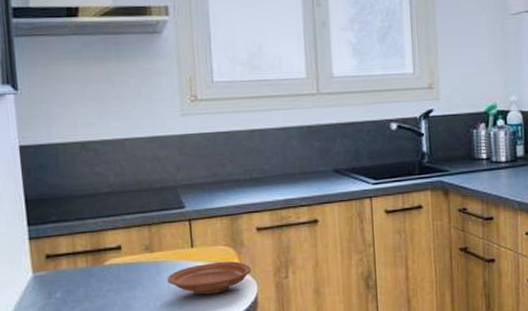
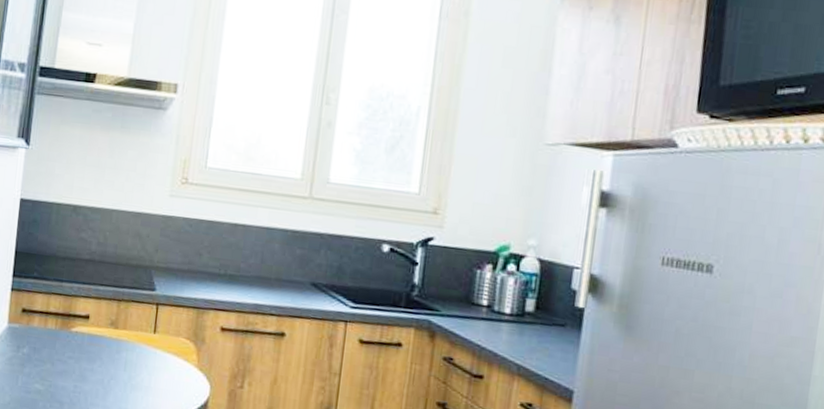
plate: present [167,261,251,295] -> none [125,352,208,387]

